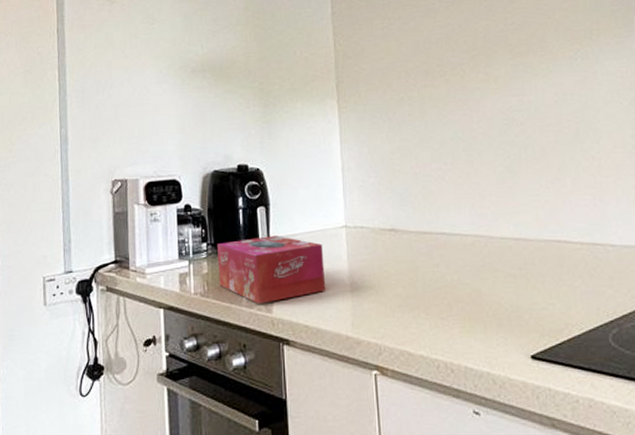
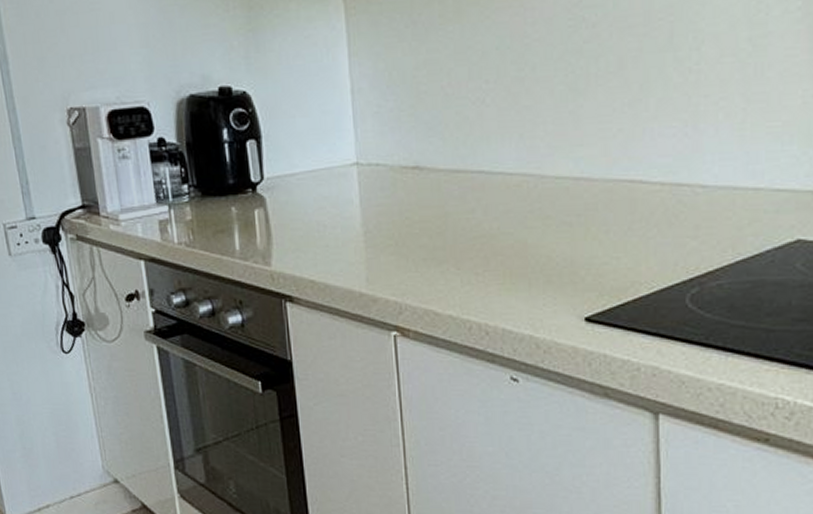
tissue box: present [216,234,326,304] -> none [200,174,335,256]

